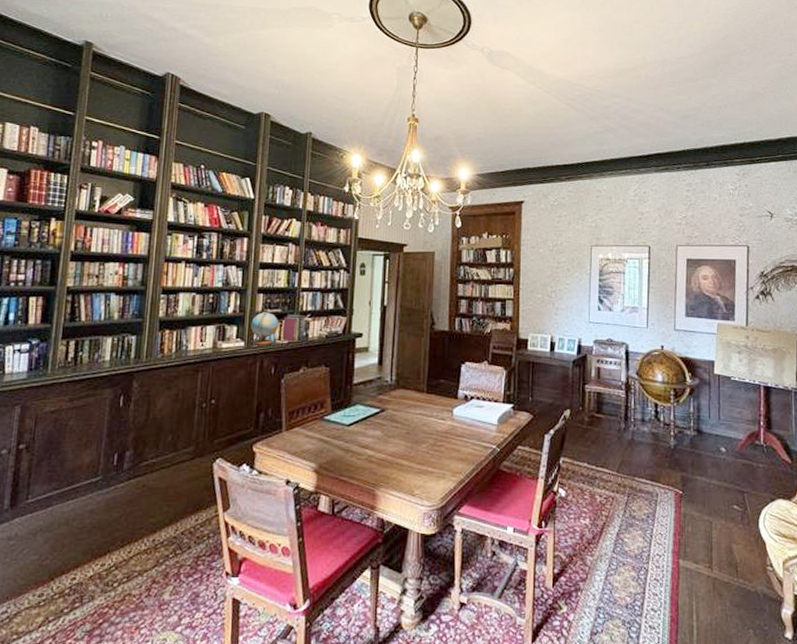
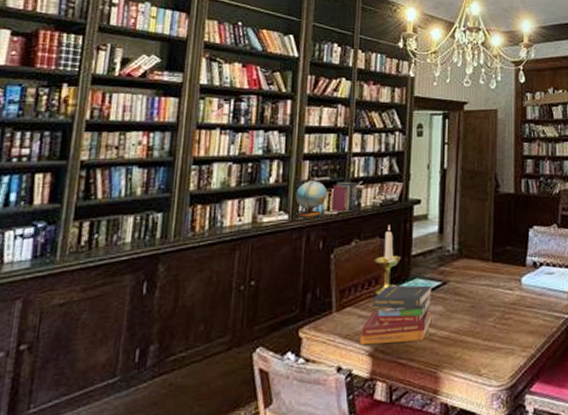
books: none [307,410,372,461] -> present [360,285,433,344]
candlestick: none [318,355,344,418] -> present [372,224,401,295]

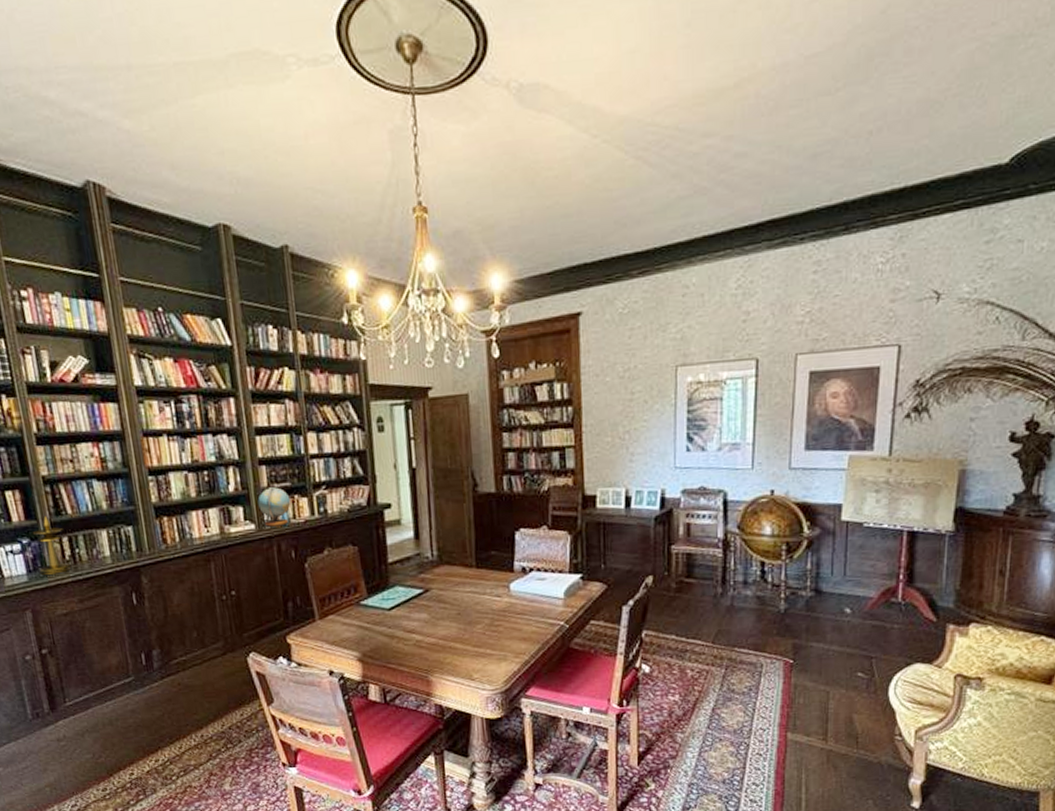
candlestick: none [46,199,89,262] -> present [32,515,72,576]
books: present [331,181,358,212] -> none [294,486,324,520]
books: present [360,285,433,344] -> none [347,593,418,650]
candlestick: present [372,224,401,295] -> none [349,531,378,603]

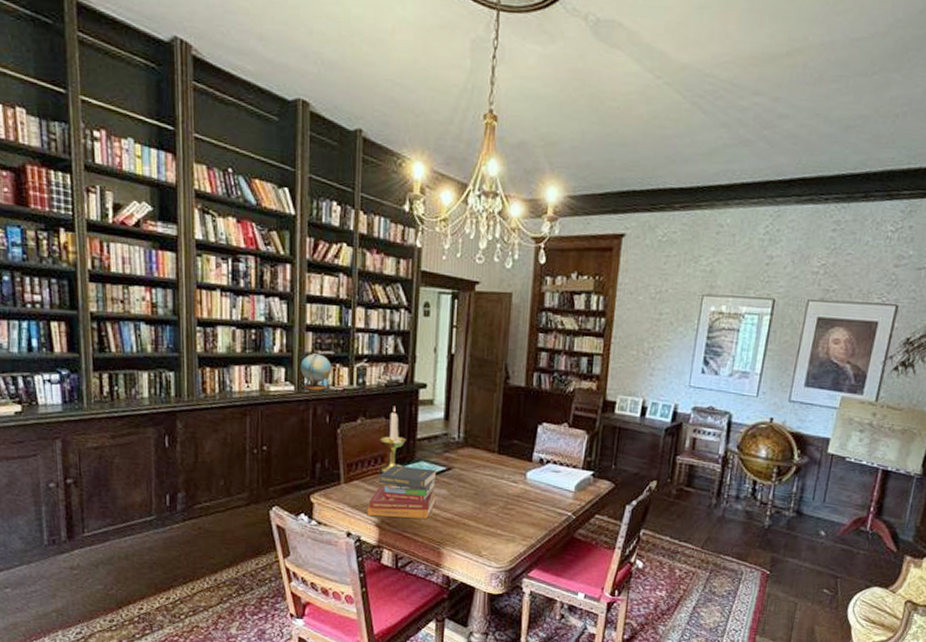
candlestick: present [32,515,72,576] -> none [72,350,108,409]
books: none [347,593,418,650] -> present [368,465,437,519]
candlestick: none [349,531,378,603] -> present [379,406,406,472]

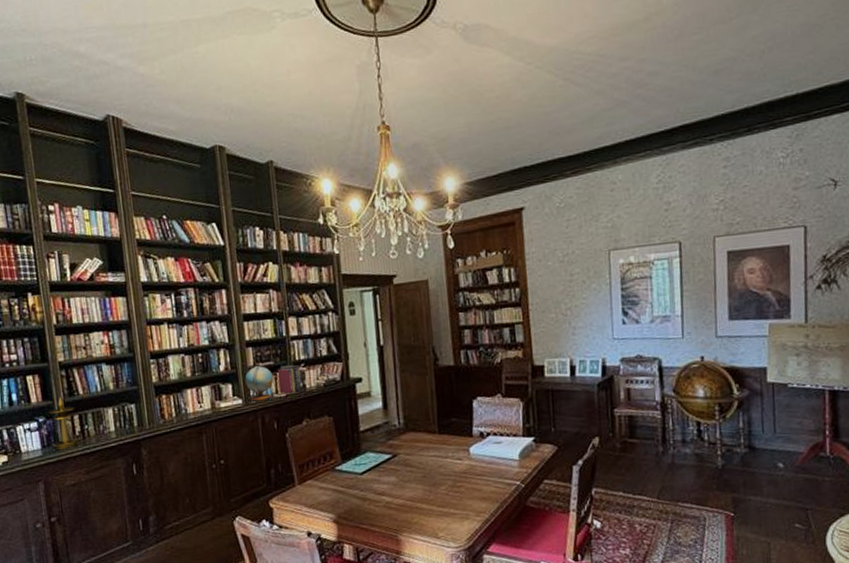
candlestick: none [72,350,108,409] -> present [47,396,81,450]
books: none [336,357,362,389] -> present [277,364,303,394]
books: present [368,465,437,519] -> none [323,458,387,512]
candlestick: present [379,406,406,472] -> none [325,403,351,469]

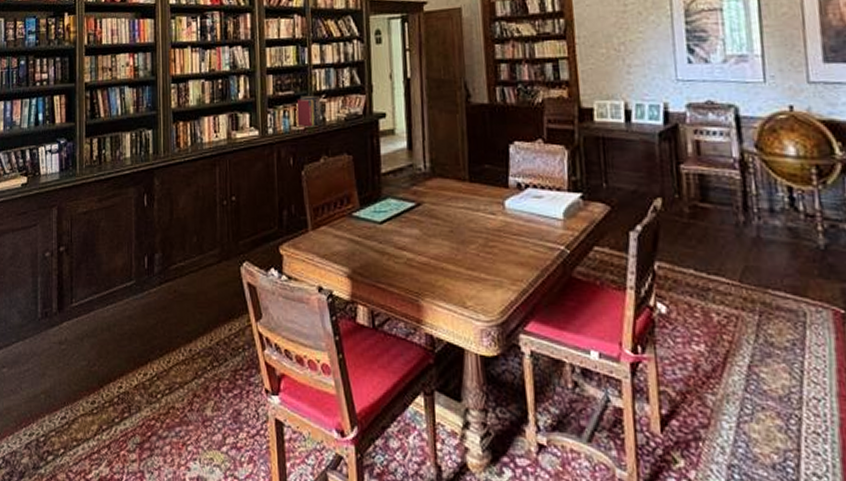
candlestick: present [47,396,81,450] -> none [69,118,97,175]
globe: present [245,366,274,402] -> none [263,95,293,134]

